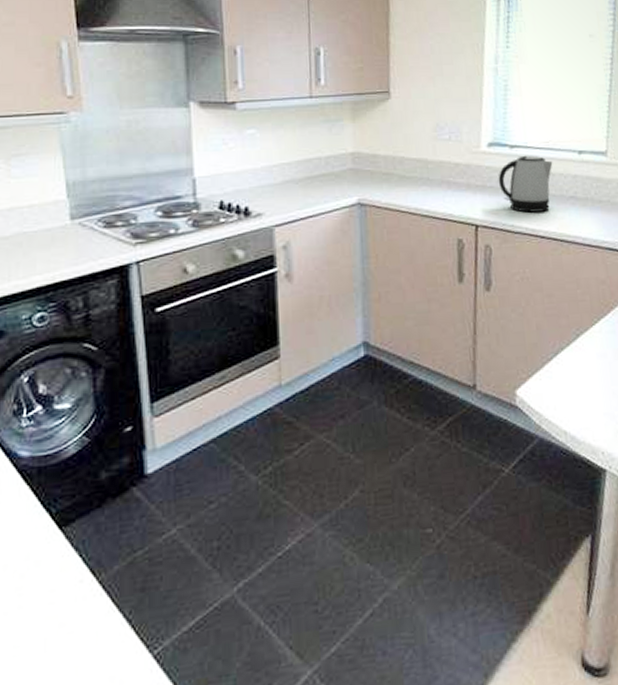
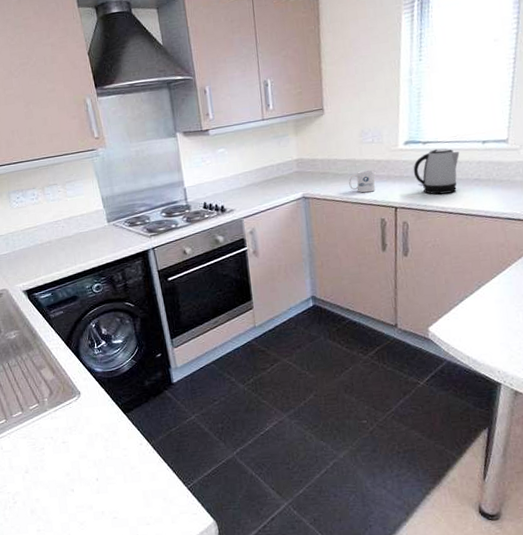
mug: none [418,174,452,204] -> present [349,169,376,193]

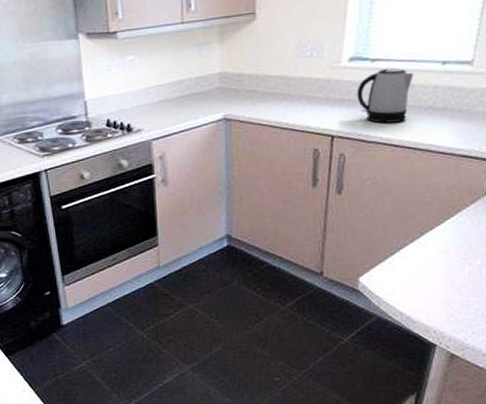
mug: present [349,169,376,193] -> none [279,89,311,117]

